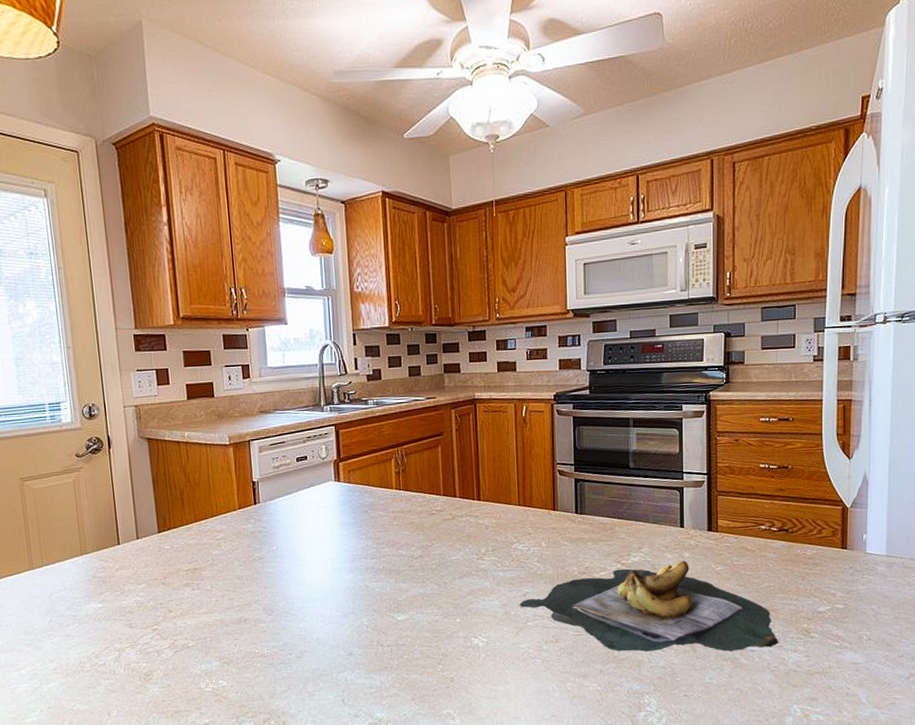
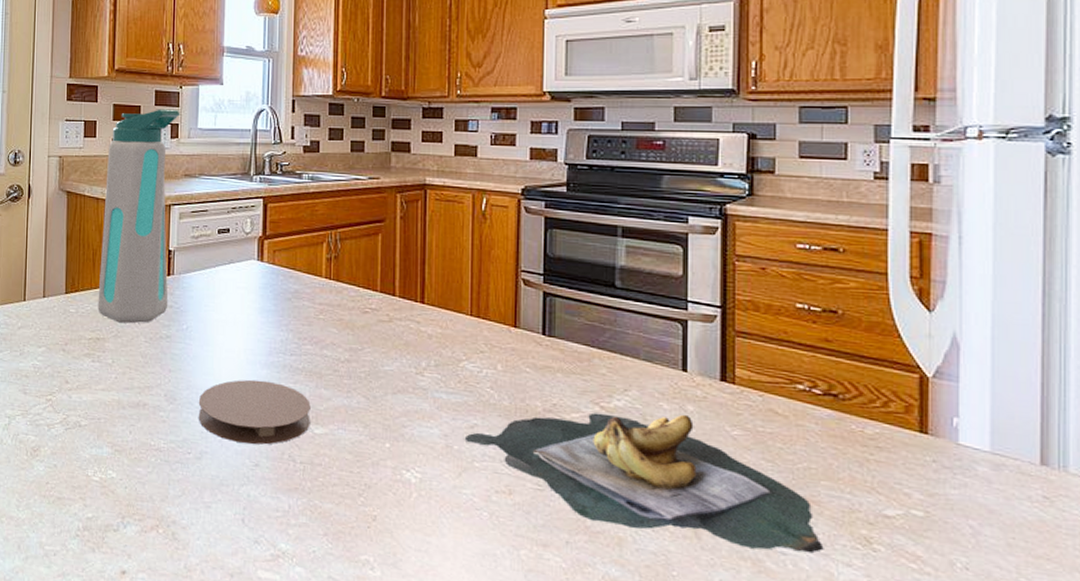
water bottle: none [183,351,258,552] -> present [97,108,180,324]
coaster: none [294,583,393,638] -> present [198,379,311,445]

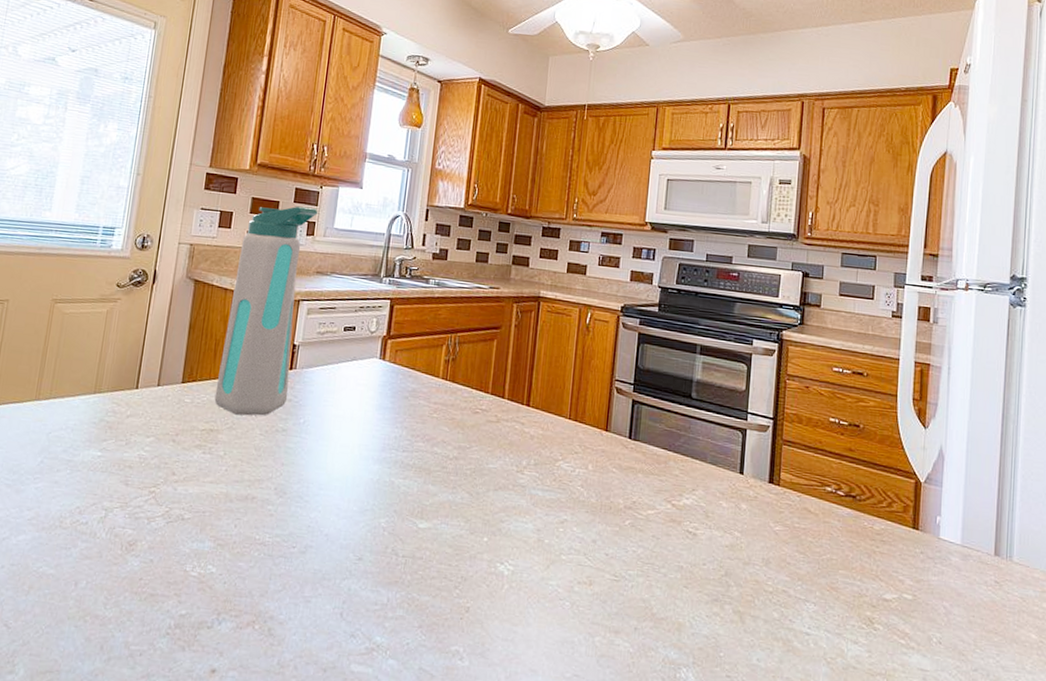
coaster: present [198,379,311,445] -> none [306,474,418,539]
banana bunch: present [464,413,824,553] -> none [554,510,838,633]

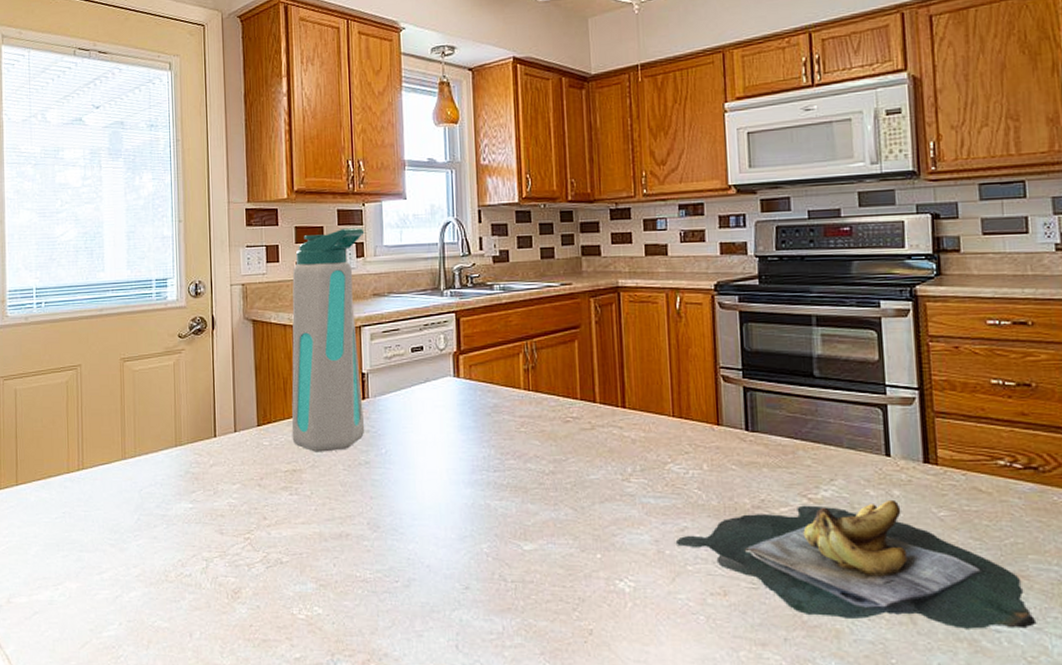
banana bunch: none [554,510,838,633] -> present [675,499,1037,629]

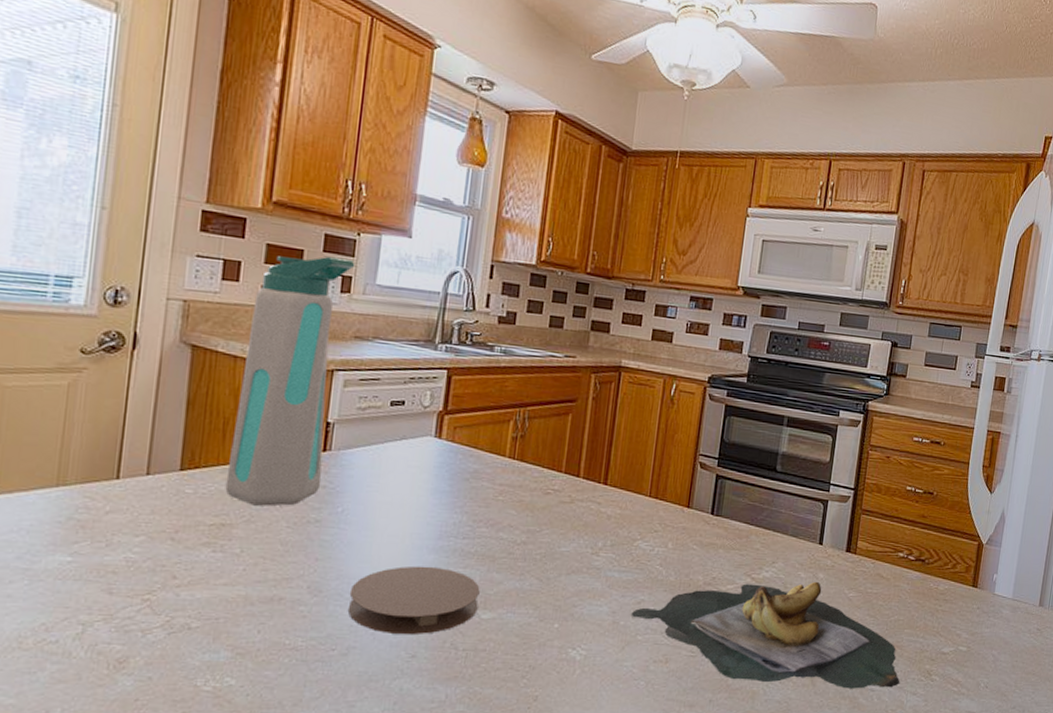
coaster: none [402,500,519,567] -> present [347,566,480,635]

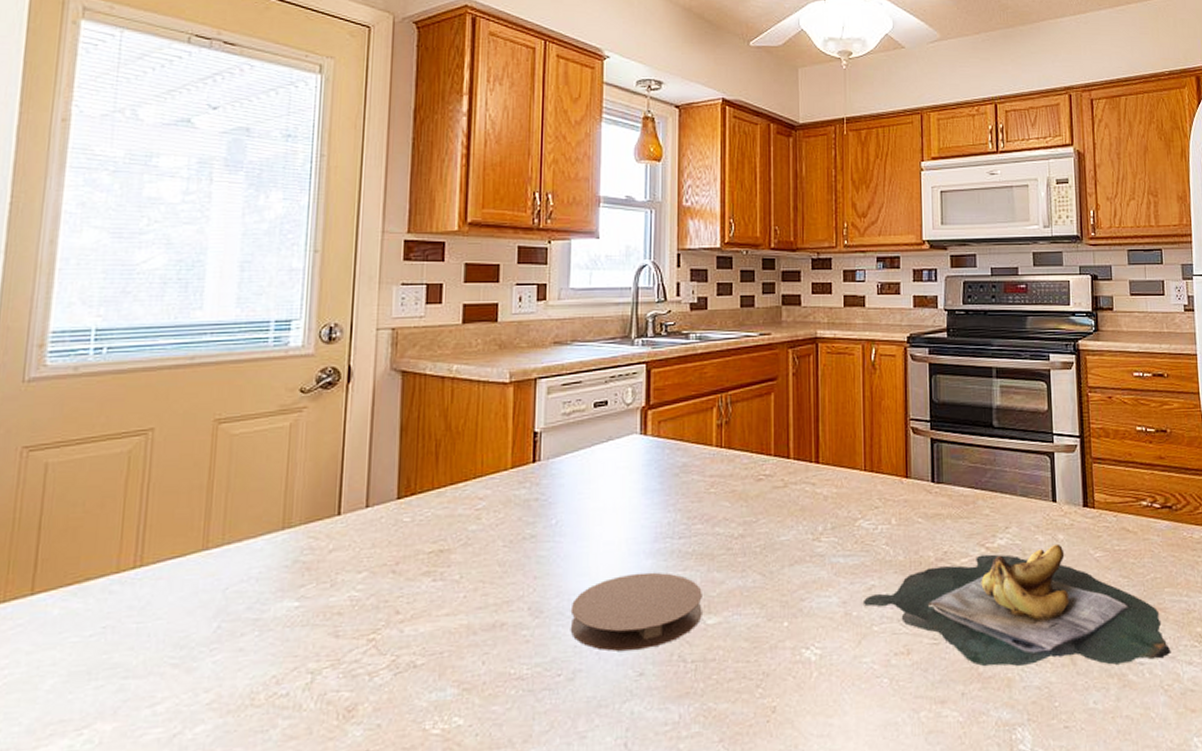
water bottle: present [225,256,355,507] -> none [441,267,549,527]

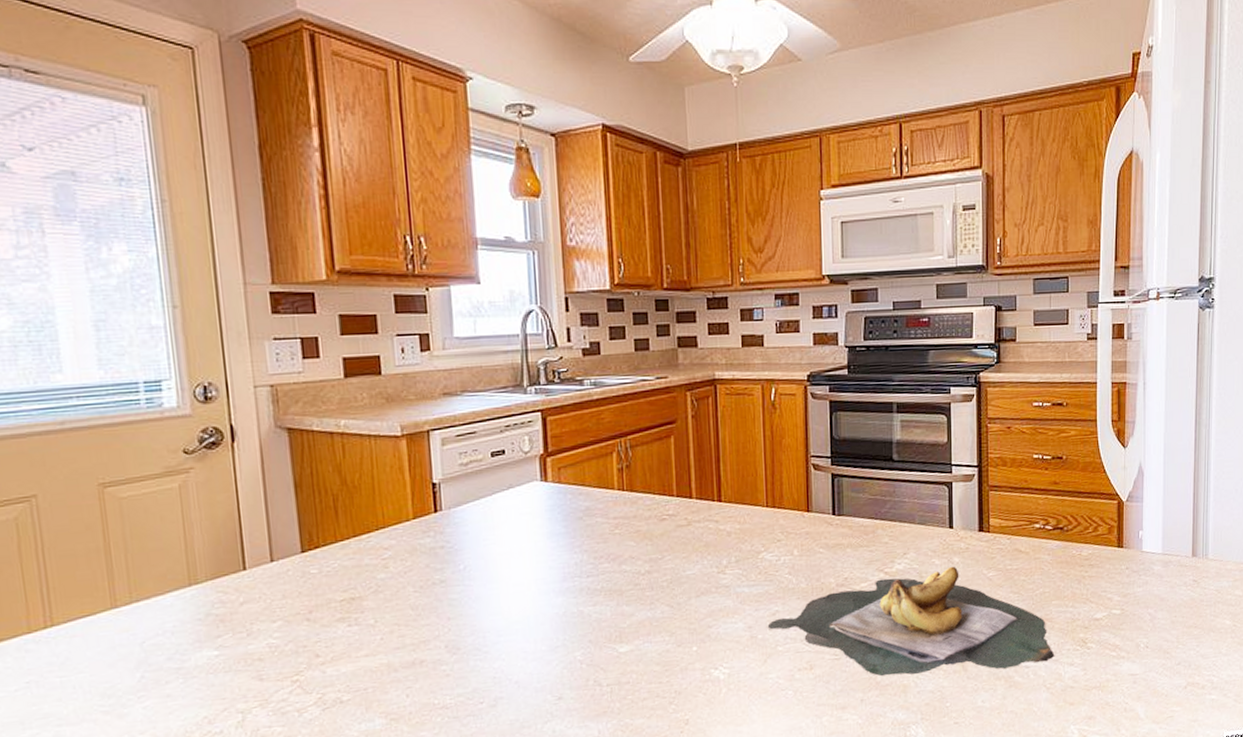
coaster: present [570,572,702,651] -> none [486,608,614,680]

